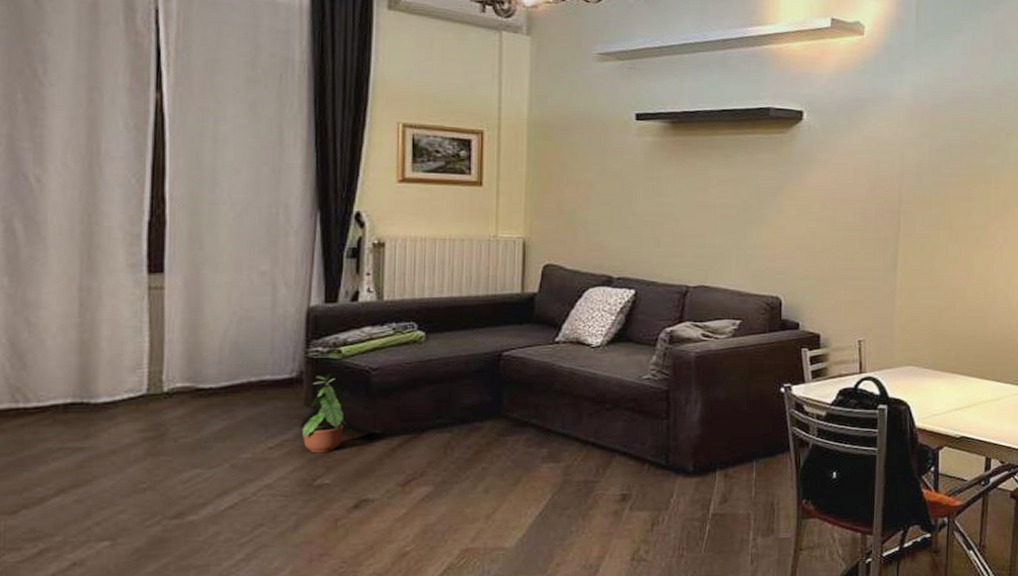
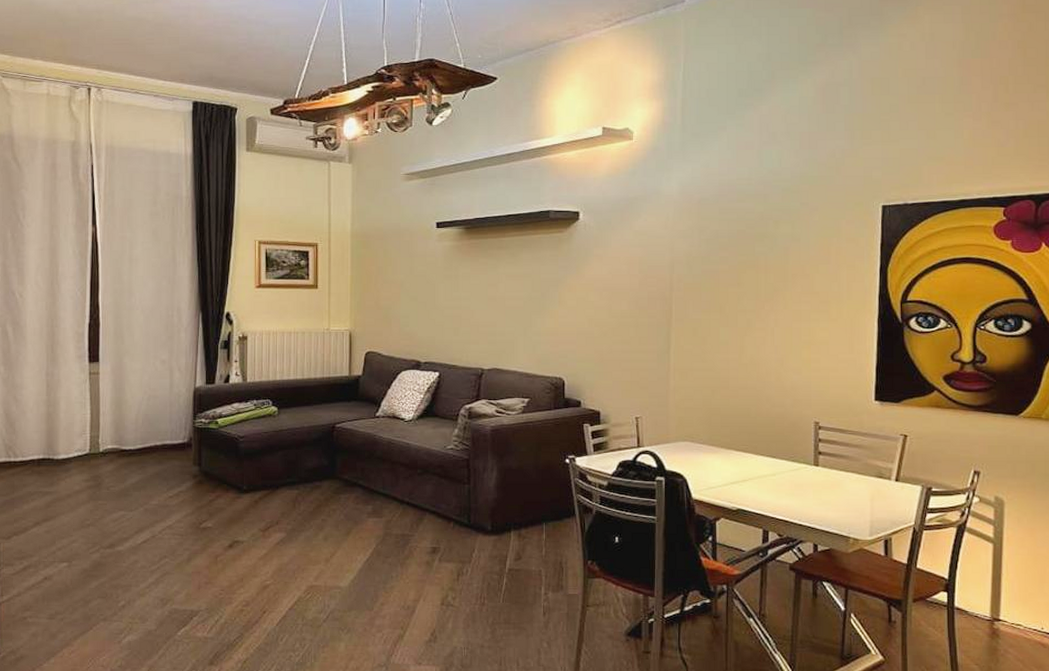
potted plant: present [300,373,348,453] -> none [190,439,223,503]

